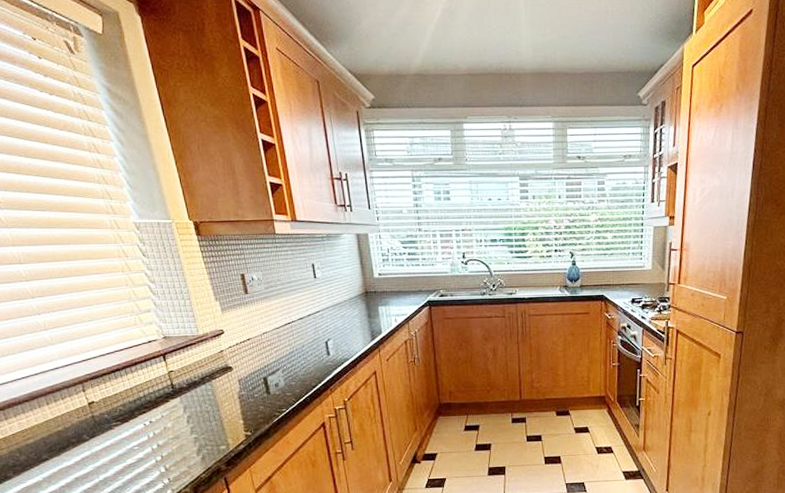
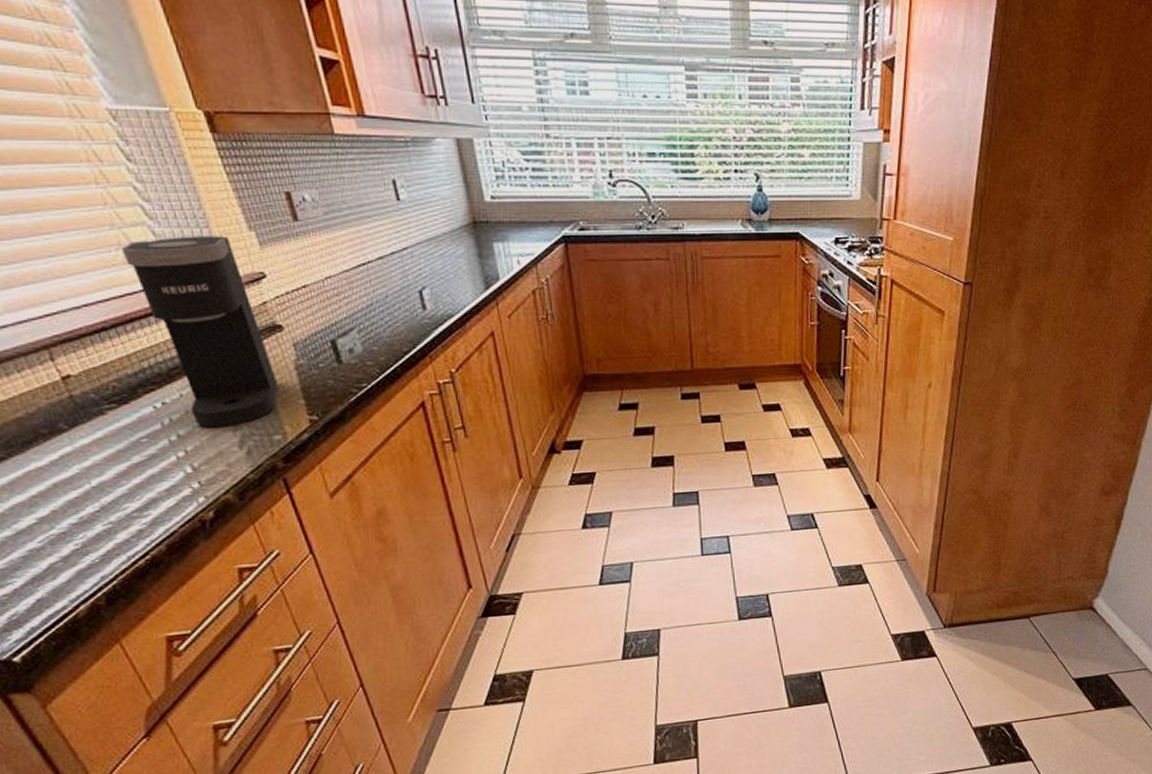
coffee maker: none [134,305,226,440] -> present [122,236,278,428]

